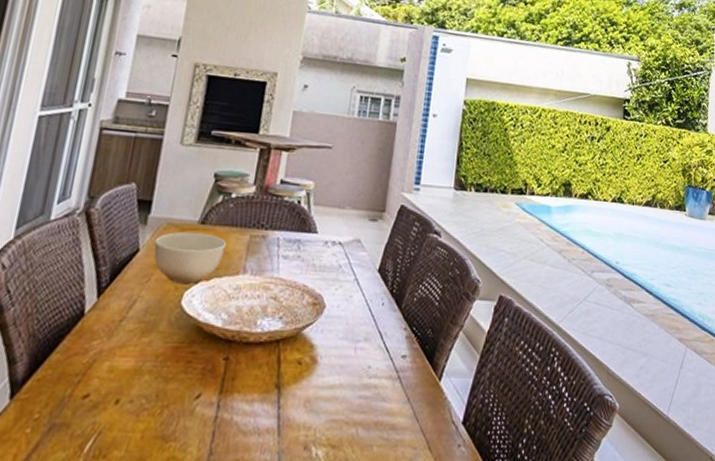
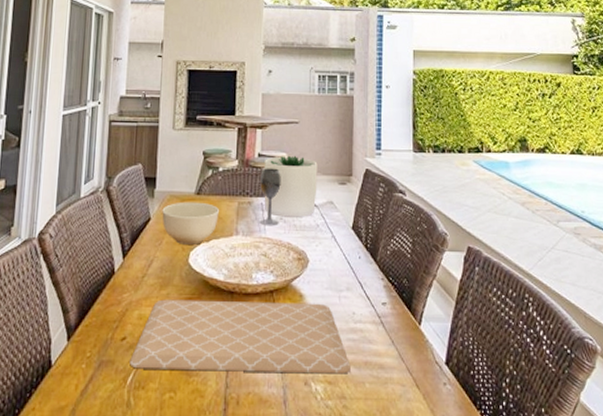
placemat: none [90,348,359,437] -> present [130,299,351,374]
wine glass: none [272,197,305,265] -> present [259,168,281,226]
planter: none [281,184,348,257] -> present [264,155,318,219]

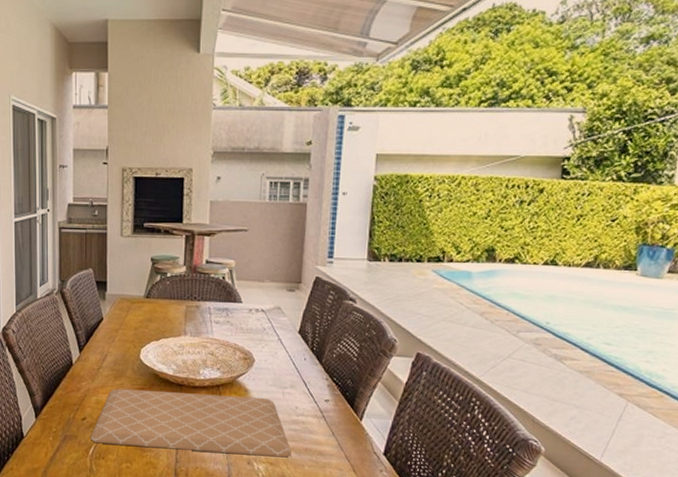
bowl: present [162,202,219,245] -> none [113,304,168,343]
wine glass: present [259,168,281,226] -> none [207,274,229,329]
planter: present [264,155,318,219] -> none [211,262,266,322]

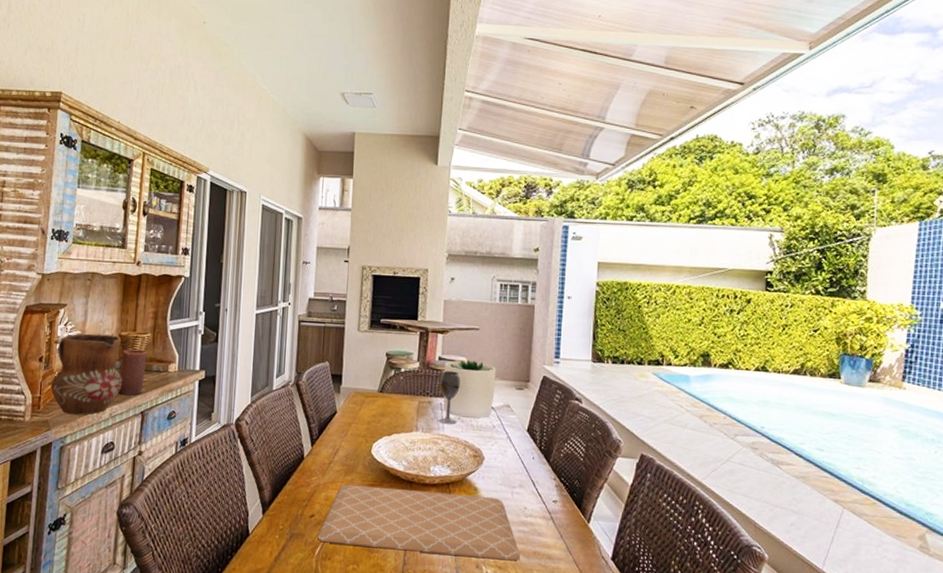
wine glass: none [207,274,229,329] -> present [438,371,460,425]
planter: none [211,262,266,322] -> present [443,360,496,419]

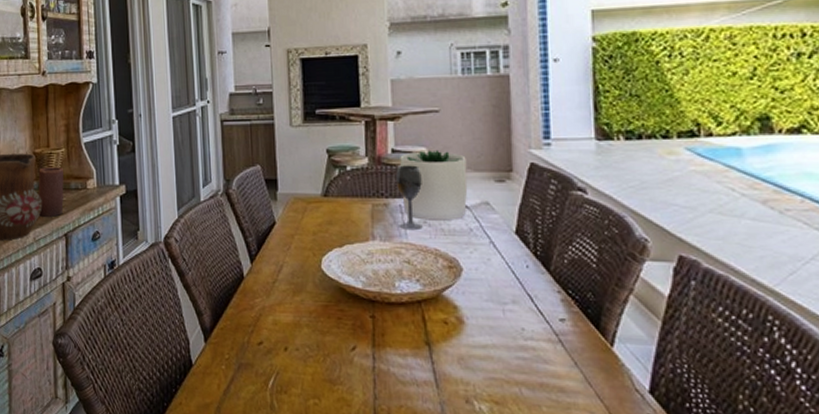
placemat: present [317,484,520,561] -> none [269,306,522,395]

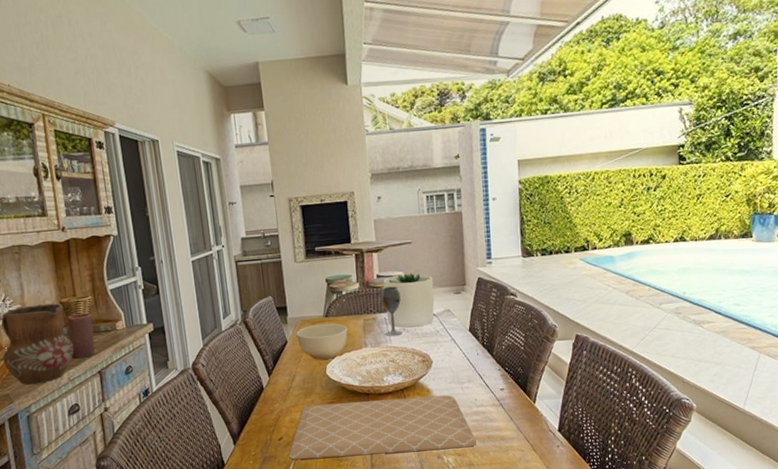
placemat: none [269,306,522,395] -> present [288,395,476,460]
bowl: none [287,204,351,250] -> present [296,323,348,360]

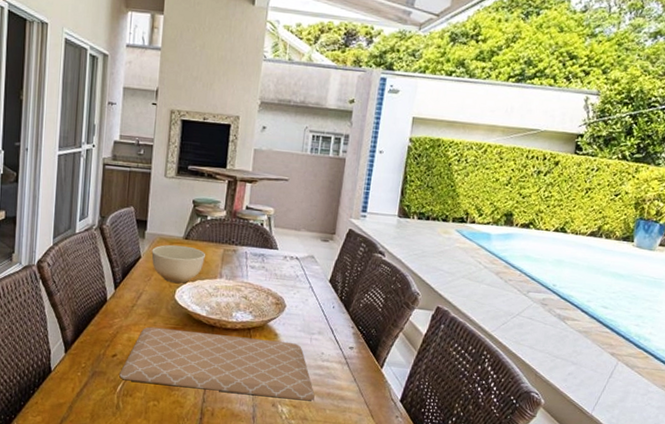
wine glass: present [381,286,403,337] -> none [242,220,267,274]
planter: present [383,273,435,328] -> none [248,210,303,268]

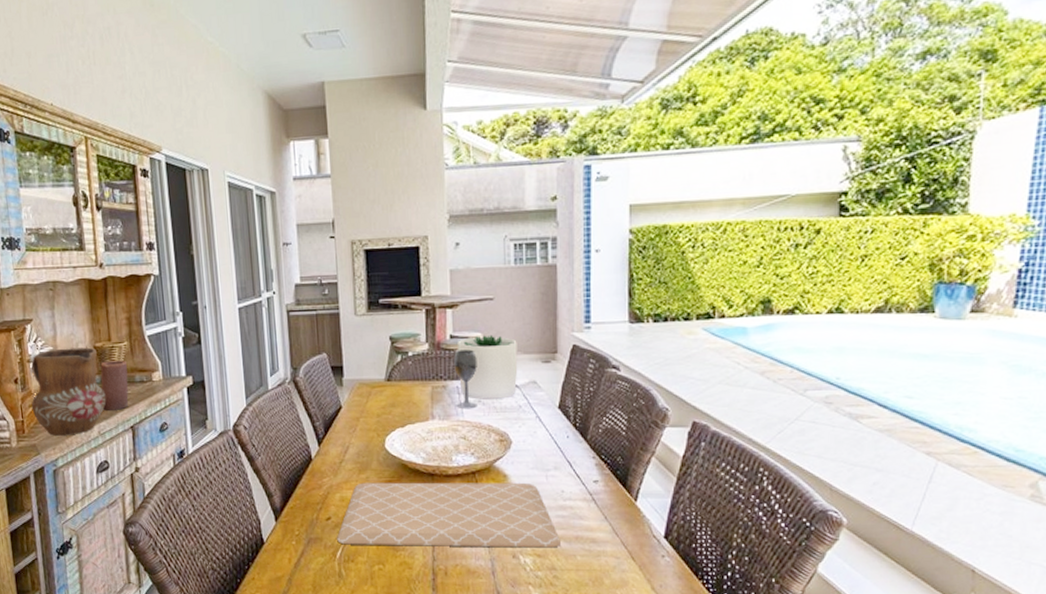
bowl: present [151,245,205,283] -> none [352,388,412,431]
wine glass: none [242,220,267,274] -> present [454,349,477,410]
planter: none [248,210,303,268] -> present [458,334,518,401]

